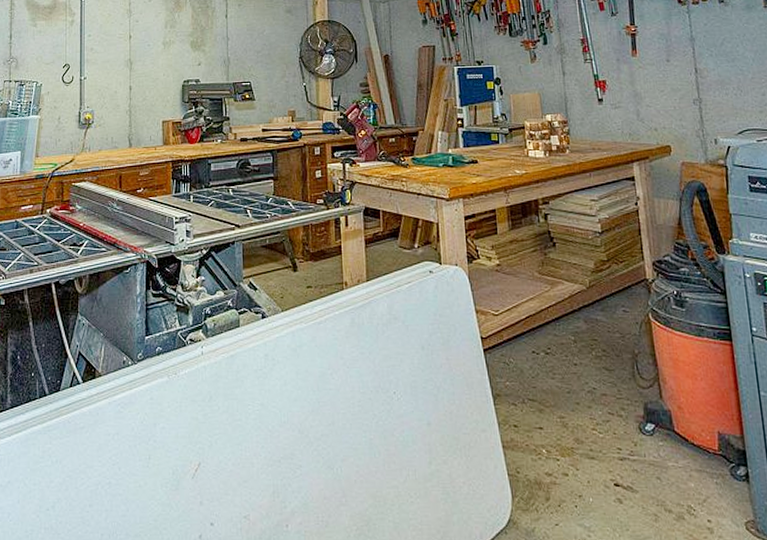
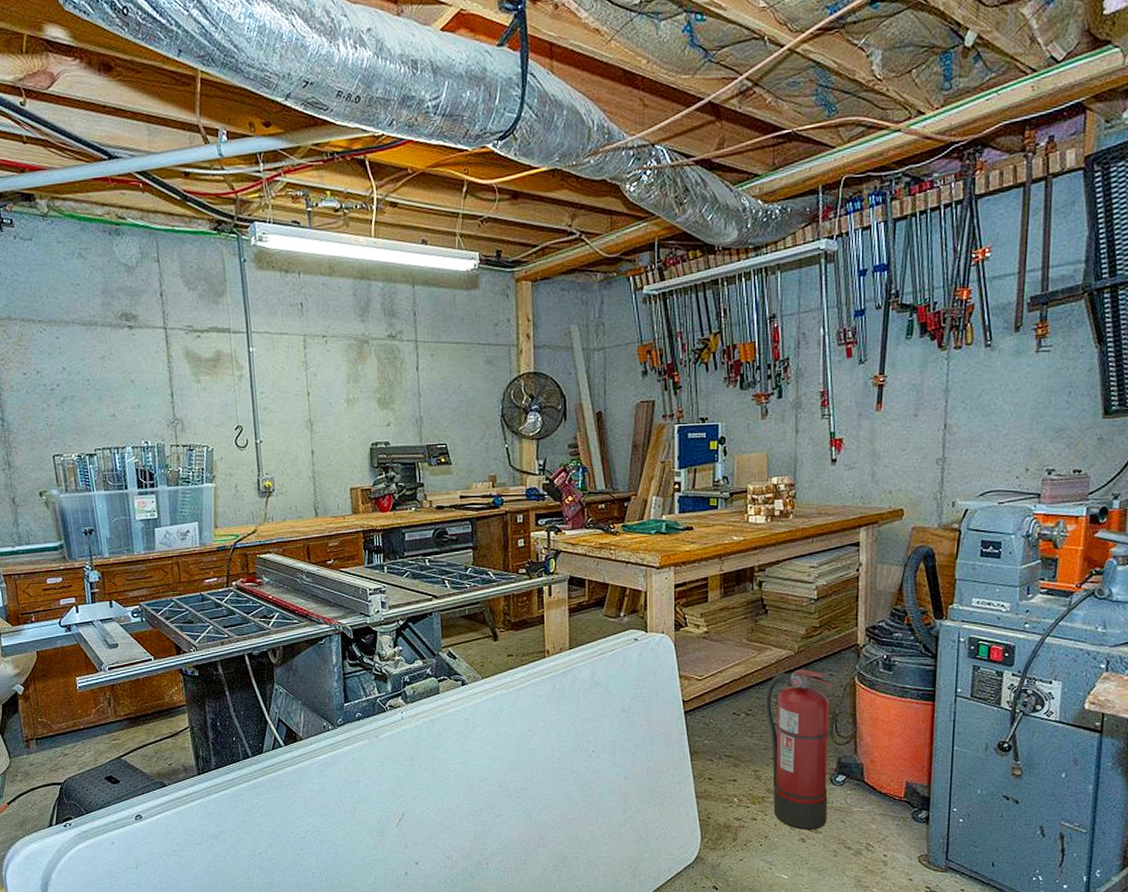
fire extinguisher: none [562,305,642,488] -> present [765,669,834,830]

